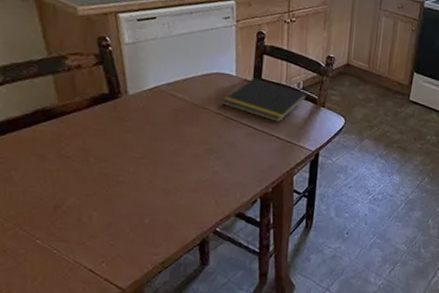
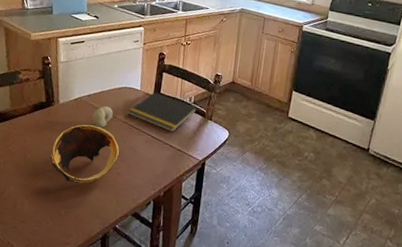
bowl: none [122,118,215,187] -> present [50,124,120,183]
fruit: none [176,95,203,122] -> present [92,106,113,128]

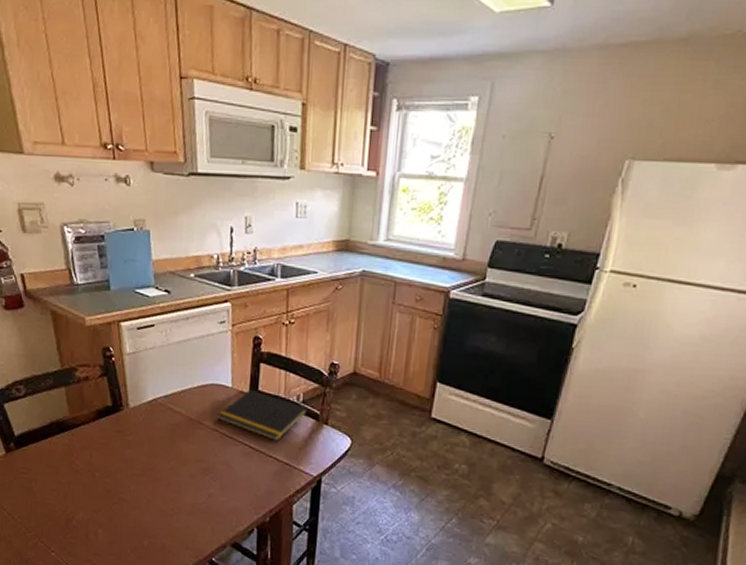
bowl: present [50,124,120,183] -> none [123,433,211,507]
fruit: present [92,106,113,128] -> none [173,409,198,438]

